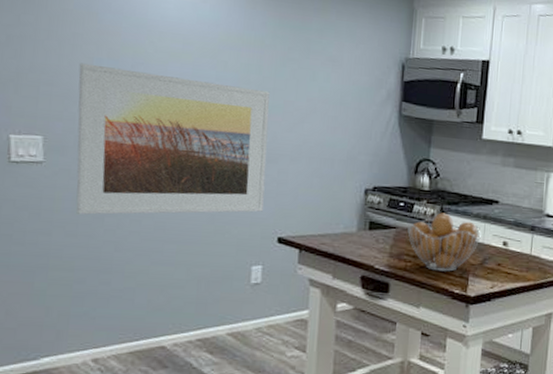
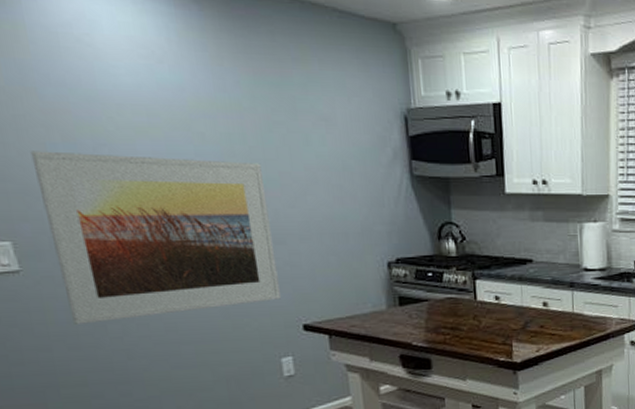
fruit basket: present [407,212,481,272] -> none [440,278,519,341]

